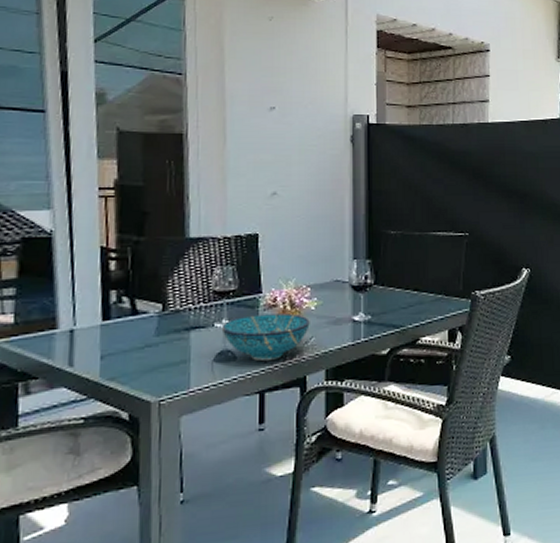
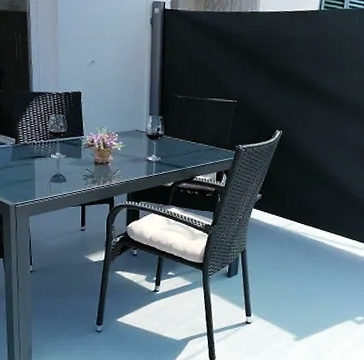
bowl: present [223,313,310,362] -> none [57,151,117,184]

